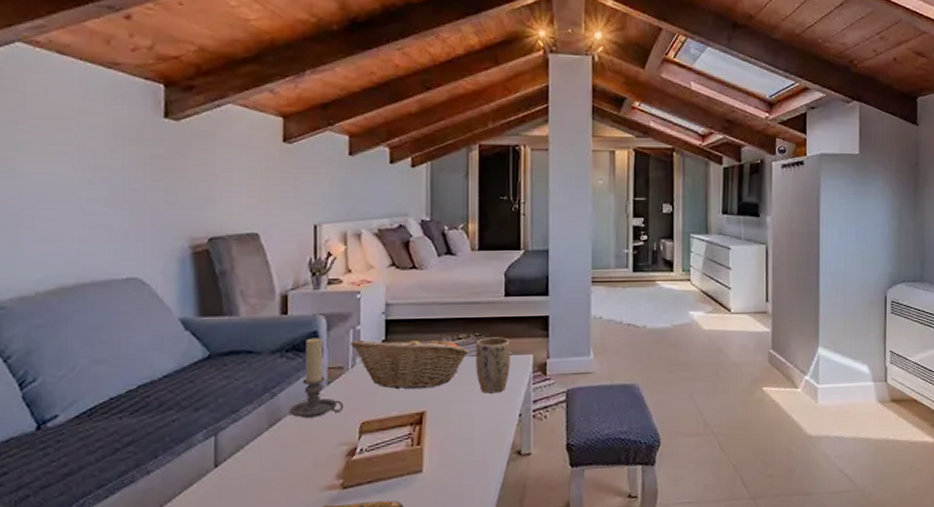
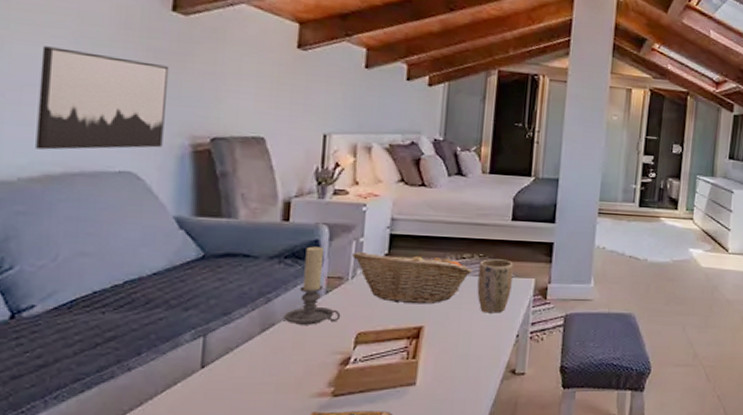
wall art: none [49,163,166,263] -> present [36,46,170,150]

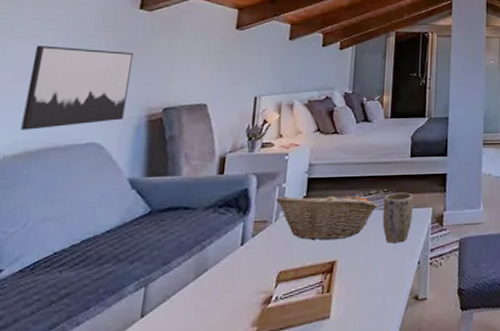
candle holder: present [283,246,341,325] -> none [215,194,265,269]

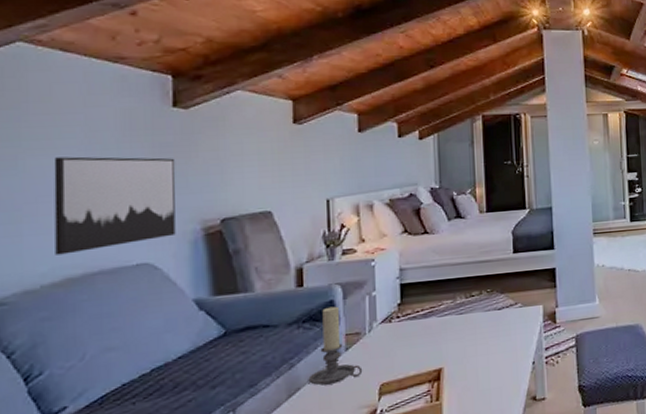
candle holder: none [215,194,265,269] -> present [308,306,363,386]
fruit basket: present [276,193,379,241] -> none [367,297,483,349]
plant pot: present [382,192,413,243] -> none [488,291,522,346]

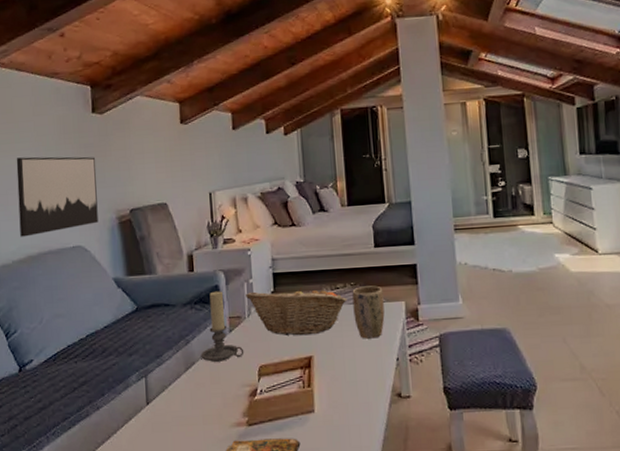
fruit basket: none [367,297,483,349] -> present [246,287,347,336]
plant pot: none [488,291,522,346] -> present [352,285,385,339]

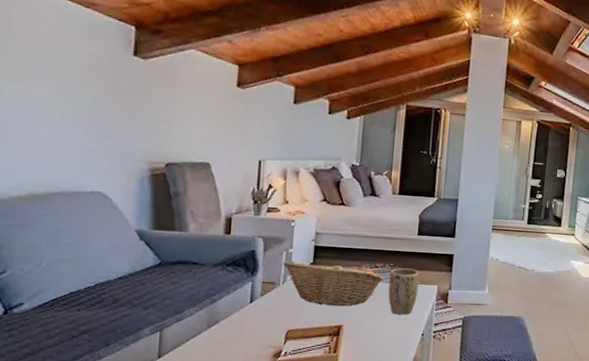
wall art: present [16,156,98,237] -> none [23,86,132,173]
candle holder: present [200,291,244,362] -> none [226,256,274,323]

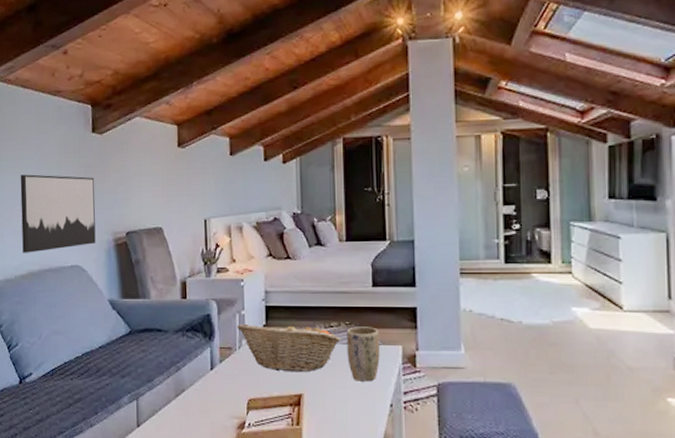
wall art: none [23,86,132,173] -> present [20,174,96,253]

